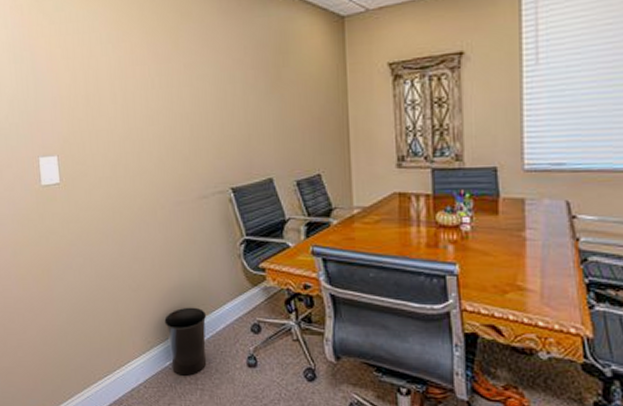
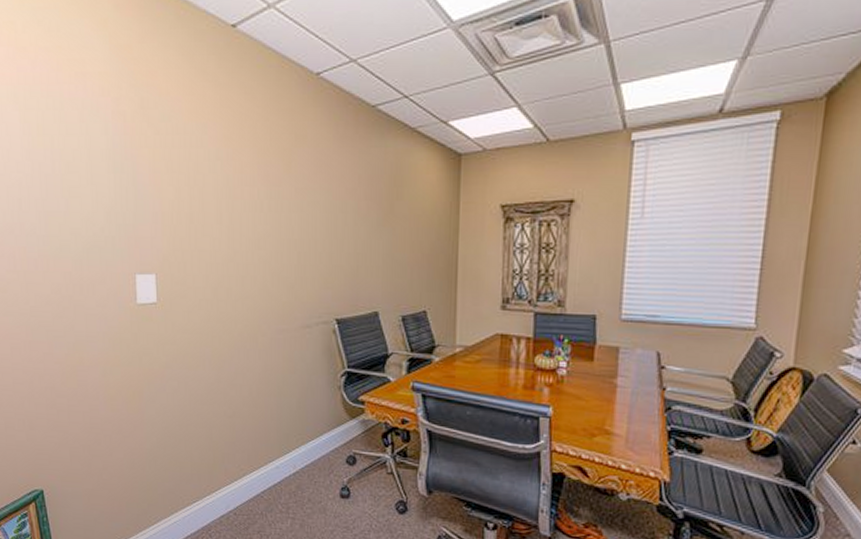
waste bin: present [164,307,207,376] -> none [259,436,301,505]

